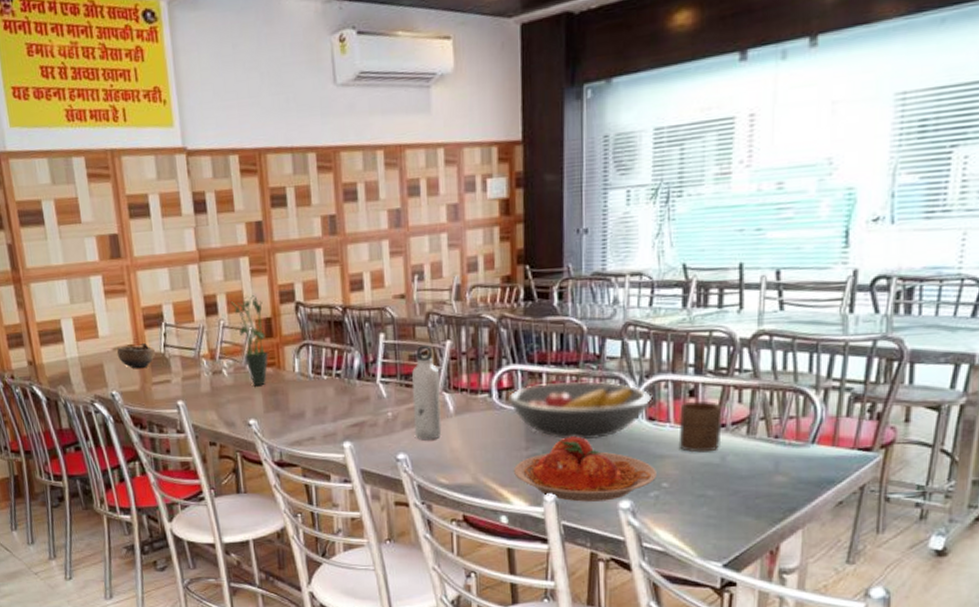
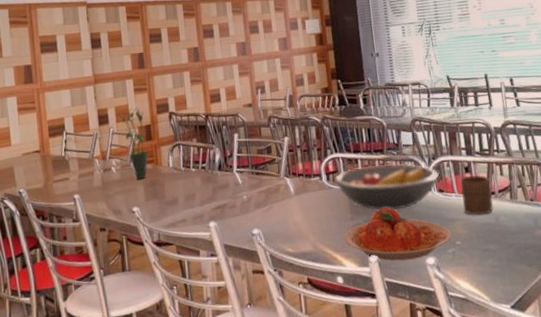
bowl: present [116,342,155,369] -> none [25,148,57,170]
water bottle: present [412,344,442,441] -> none [260,141,286,217]

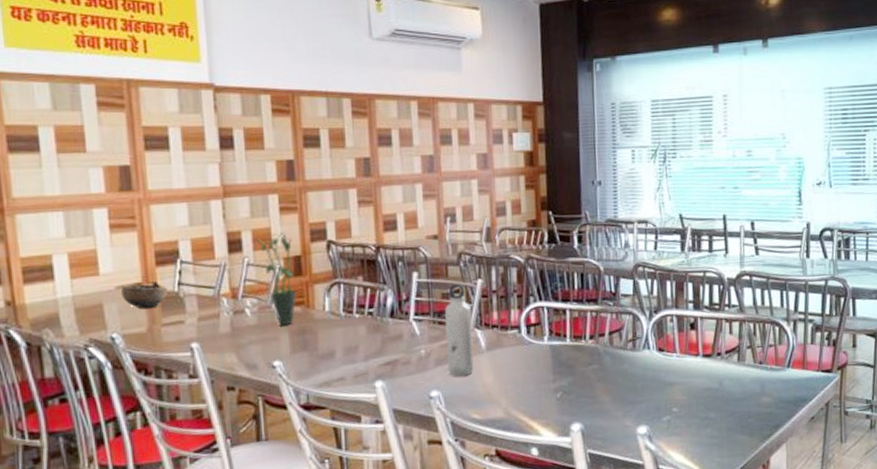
bowl: none [25,148,57,170] -> present [120,280,167,309]
water bottle: none [260,141,286,217] -> present [444,283,474,377]
fruit bowl: present [334,163,440,210] -> none [536,316,661,370]
plate: present [344,207,451,261] -> none [543,368,668,430]
cup: present [460,175,494,216] -> none [683,333,719,380]

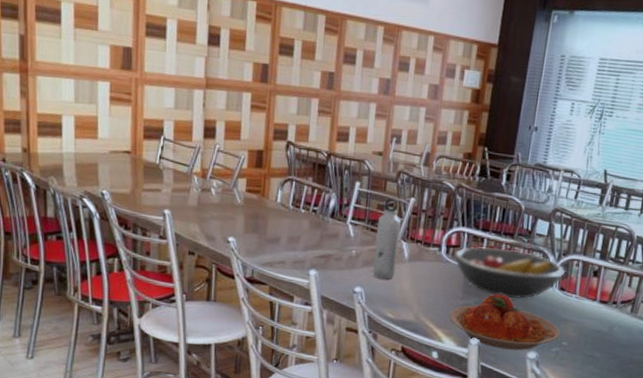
bowl: present [120,280,167,309] -> none [113,151,150,175]
potted plant: present [252,231,297,325] -> none [224,127,258,208]
fruit bowl: none [536,316,661,370] -> present [454,247,566,299]
plate: none [543,368,668,430] -> present [449,294,560,351]

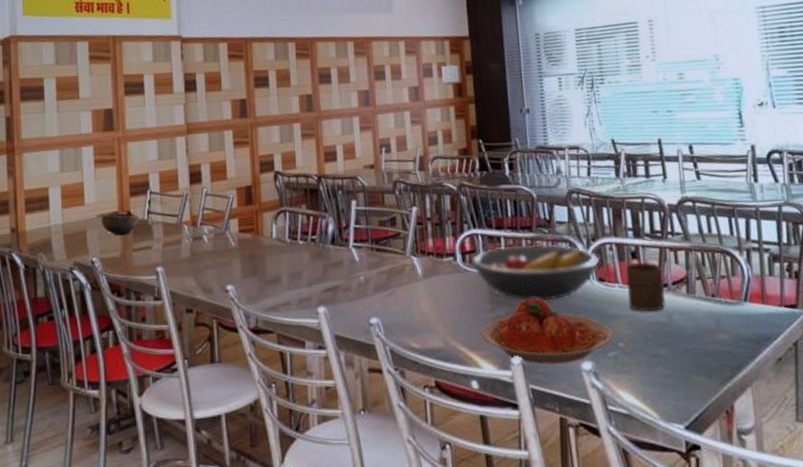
bowl: none [113,151,150,175] -> present [101,209,138,236]
water bottle: present [372,197,401,280] -> none [382,211,412,304]
cup: none [579,279,615,322] -> present [625,262,666,312]

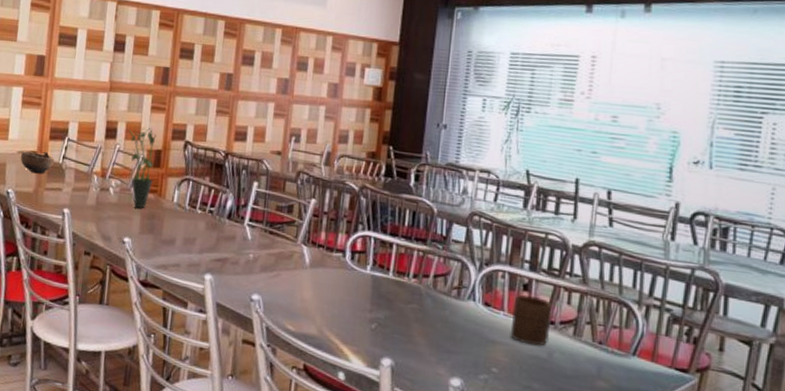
potted plant: none [210,164,248,251] -> present [124,127,157,208]
fruit bowl: present [471,244,600,300] -> none [360,253,490,314]
plate: present [481,298,613,364] -> none [356,307,488,376]

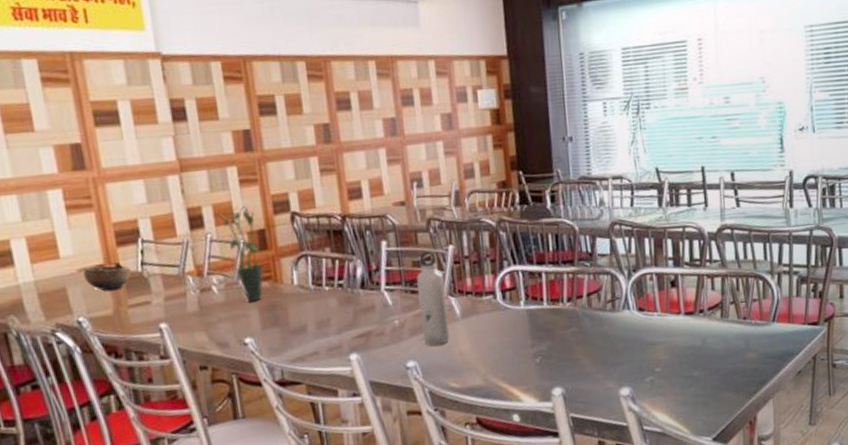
water bottle: none [270,198,301,287] -> present [417,250,450,346]
cup: present [510,294,552,346] -> none [664,290,702,338]

